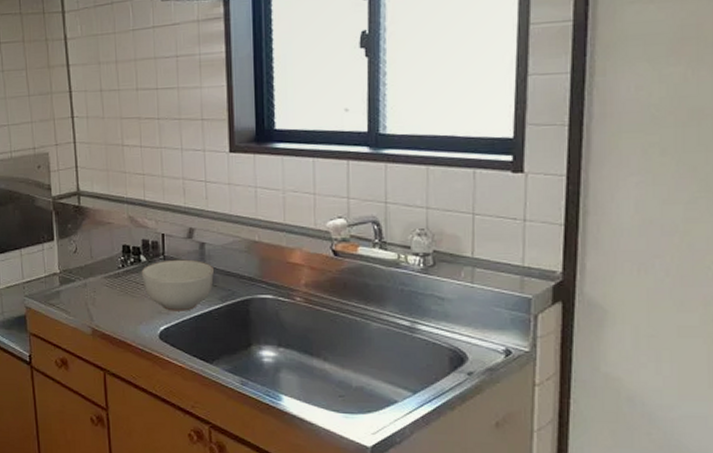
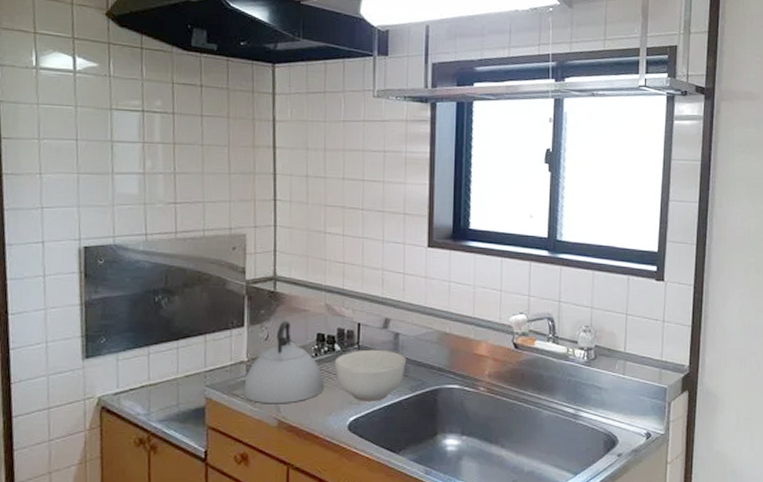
kettle: none [58,234,134,313] -> present [243,321,325,404]

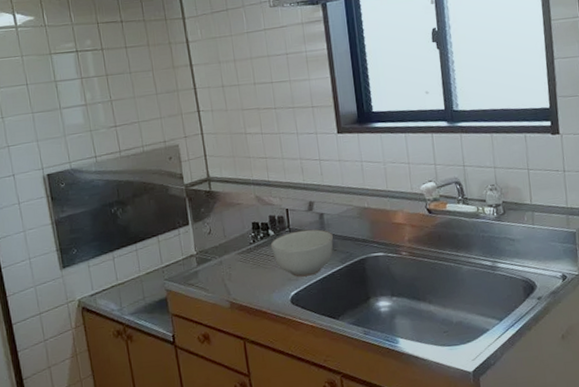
kettle: present [243,321,325,404] -> none [196,215,266,289]

